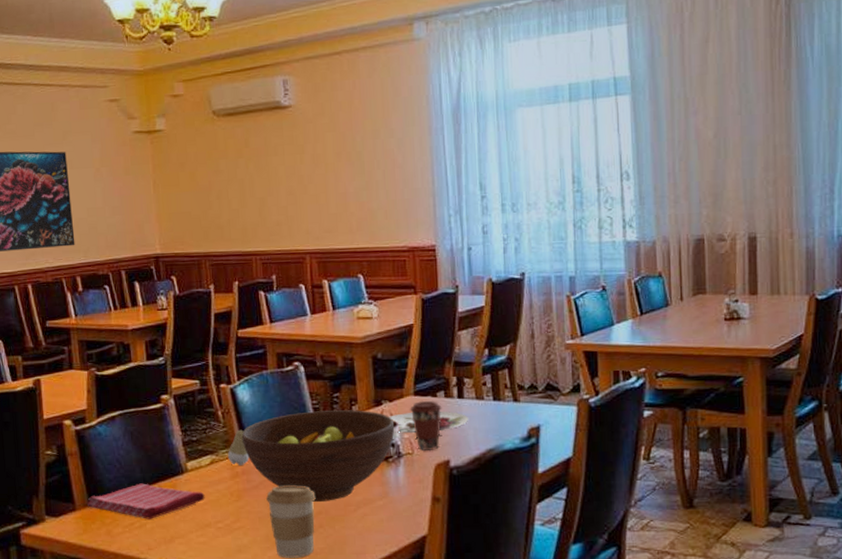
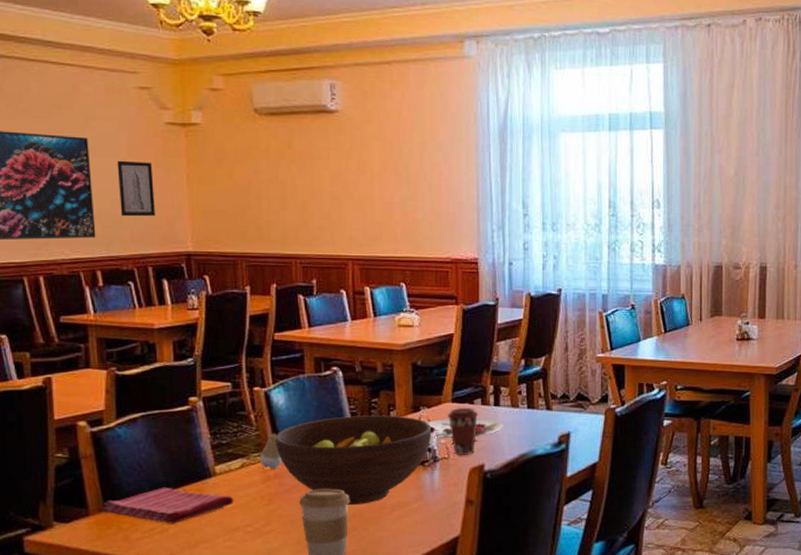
wall art: none [91,170,126,224] -> present [117,160,155,217]

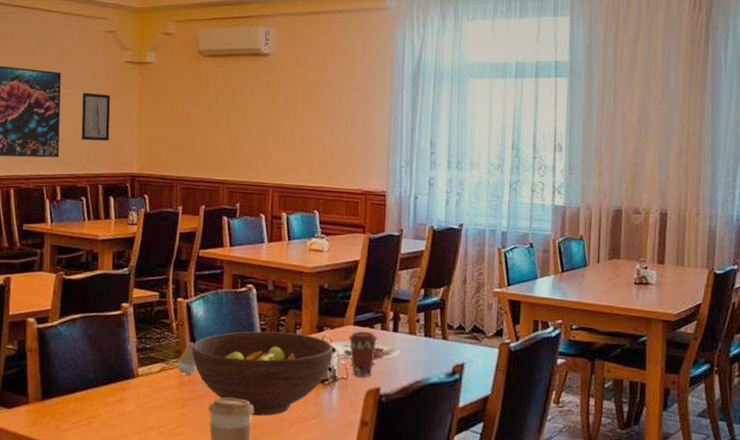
dish towel: present [103,487,234,524] -> none [40,383,152,418]

